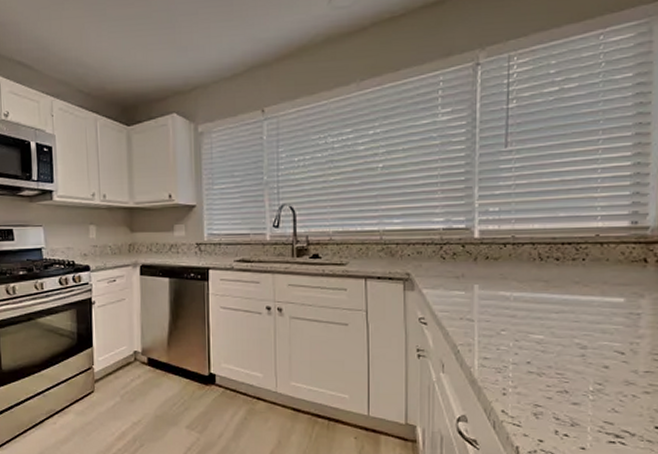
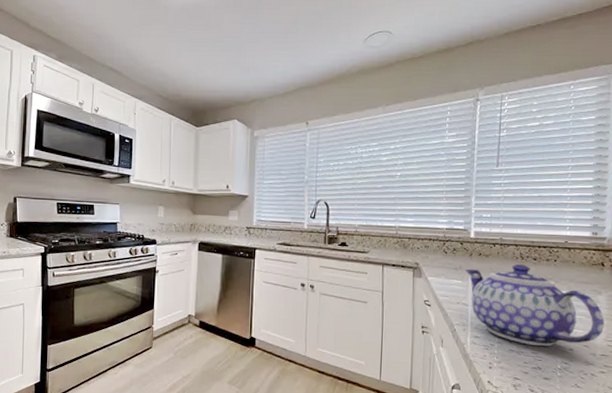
teapot: none [470,267,649,366] -> present [466,264,605,347]

